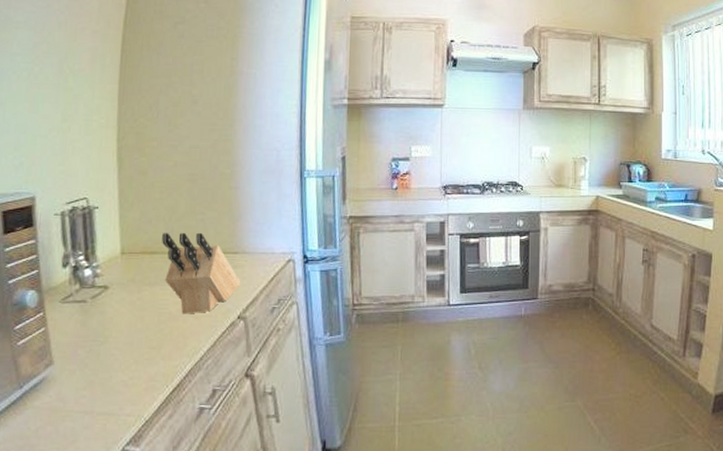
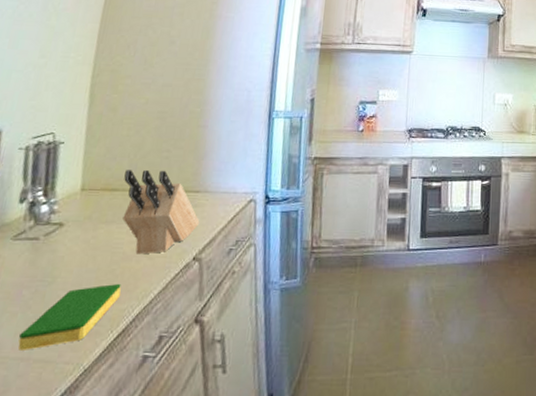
dish sponge: none [80,341,172,404] -> present [18,283,121,350]

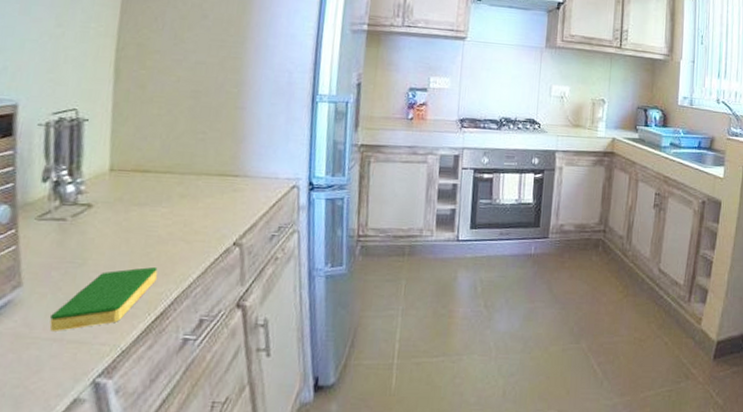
knife block: present [122,169,200,255] -> none [156,151,240,238]

